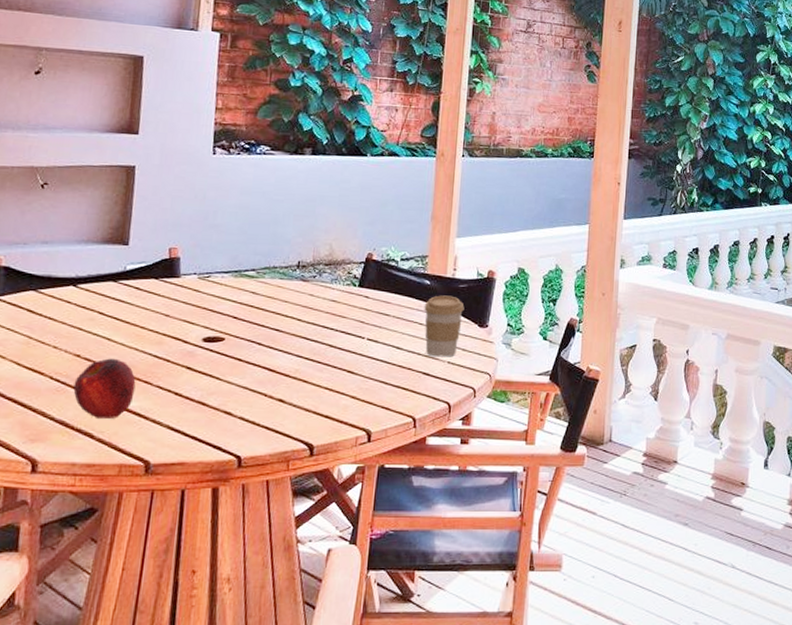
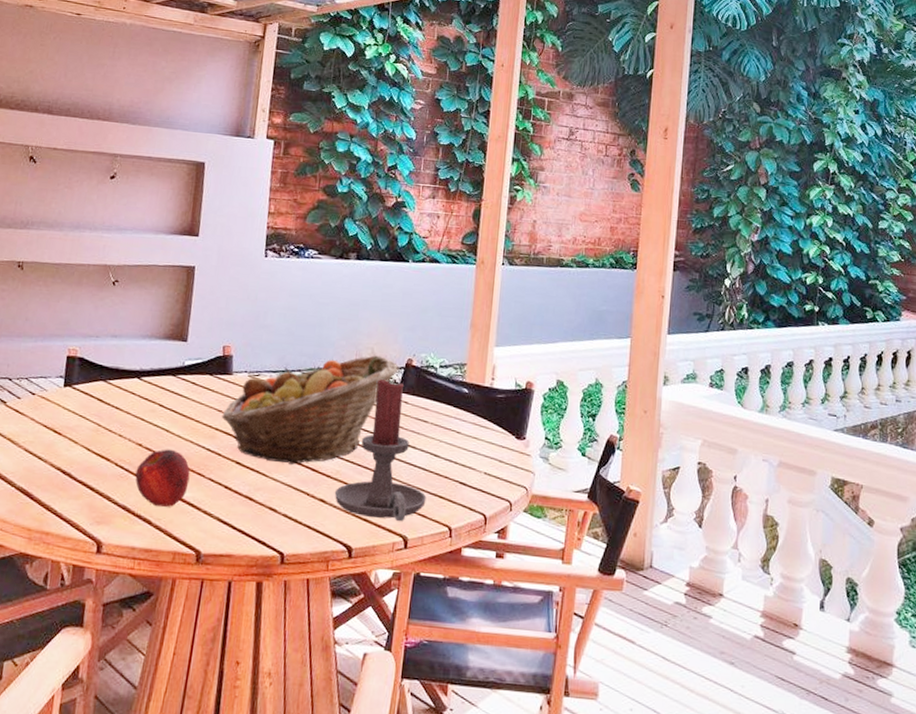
fruit basket: none [169,251,357,366] -> present [221,355,398,465]
candle holder: none [293,274,390,415] -> present [334,379,427,521]
coffee cup: present [424,295,465,357] -> none [461,404,502,468]

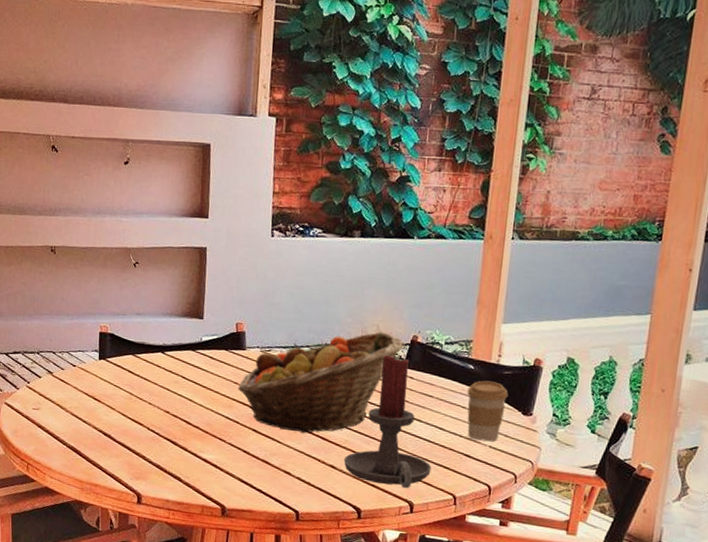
apple: present [135,449,190,507] -> none [165,416,213,467]
coffee cup: none [461,404,502,468] -> present [467,380,508,442]

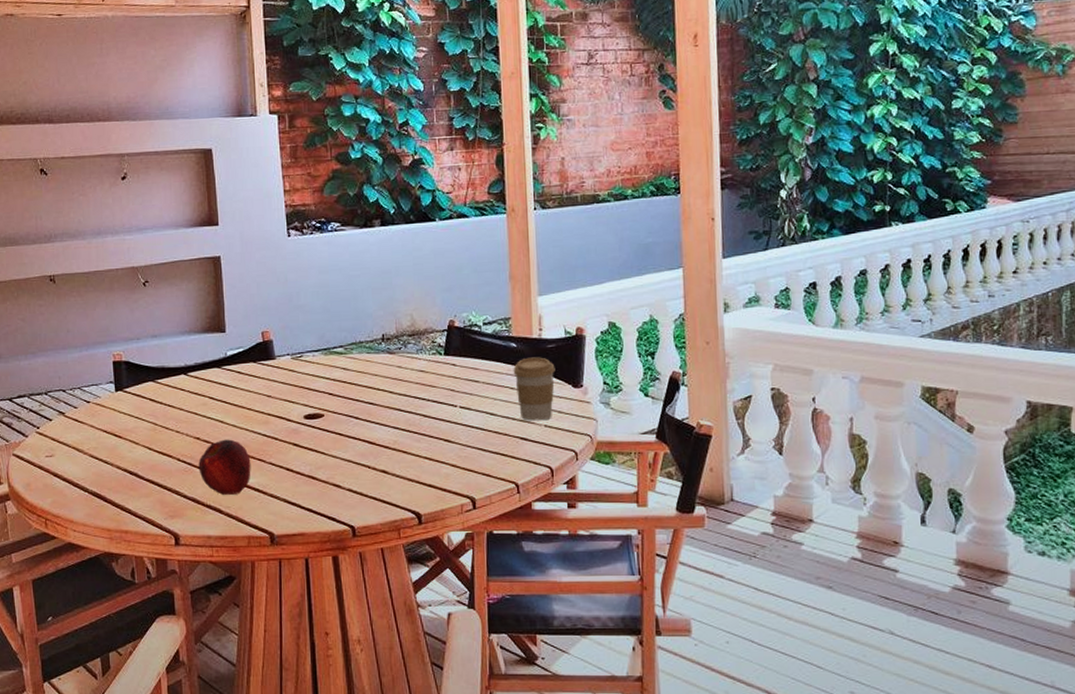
apple: none [165,416,213,467] -> present [198,439,251,495]
fruit basket: present [238,332,403,433] -> none [272,321,440,440]
candle holder: present [343,355,432,488] -> none [395,343,489,483]

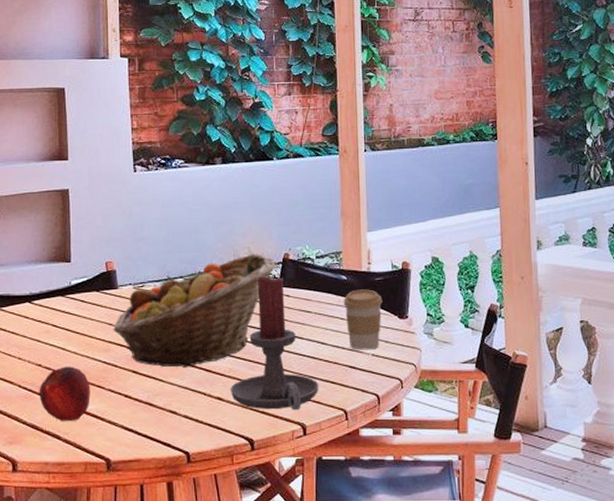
fruit basket: none [272,321,440,440] -> present [113,254,275,367]
candle holder: none [395,343,489,483] -> present [230,275,319,410]

